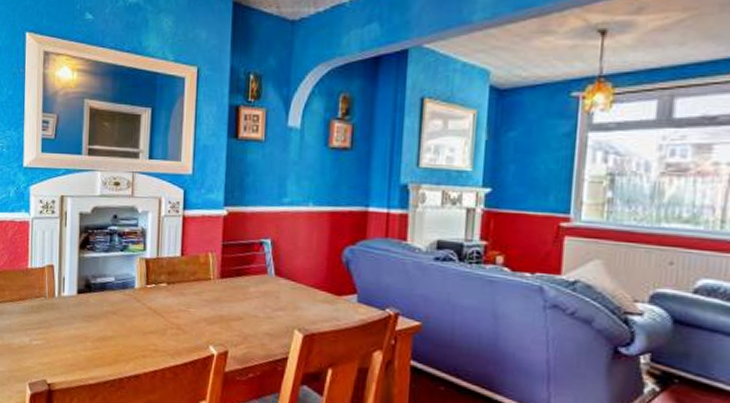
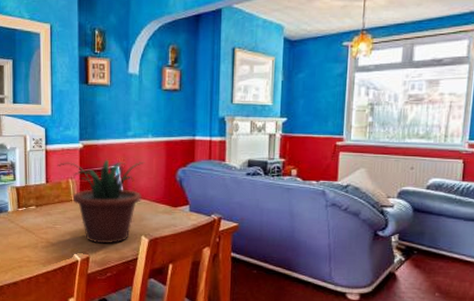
potted plant: none [195,230,303,336] -> present [57,159,145,244]

